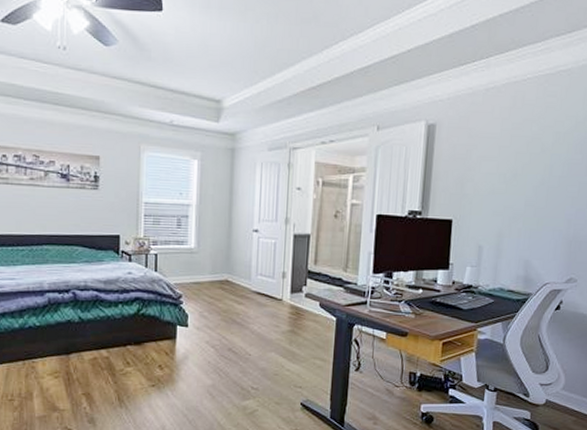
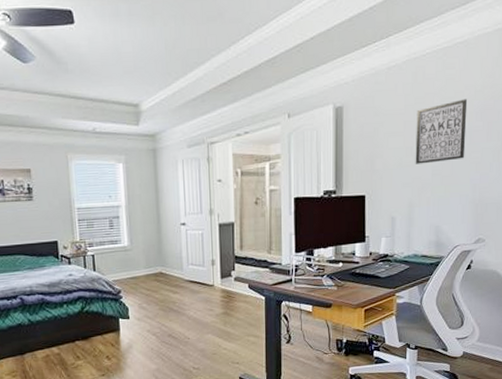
wall art: none [507,129,568,193] -> present [415,99,468,164]

